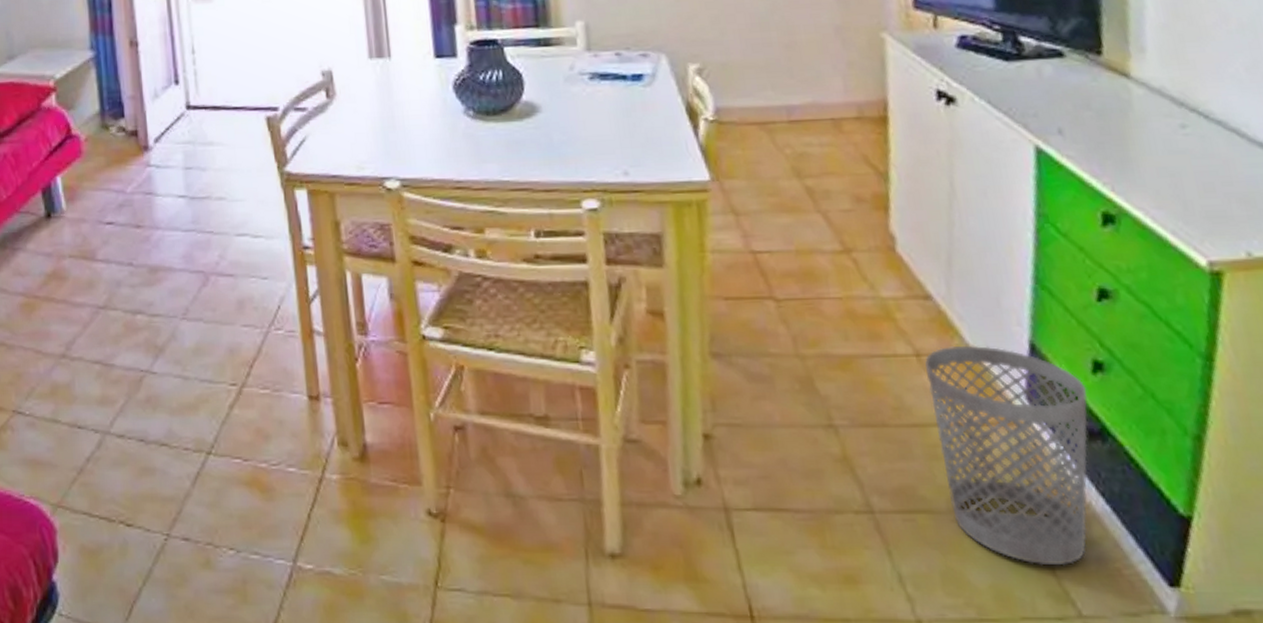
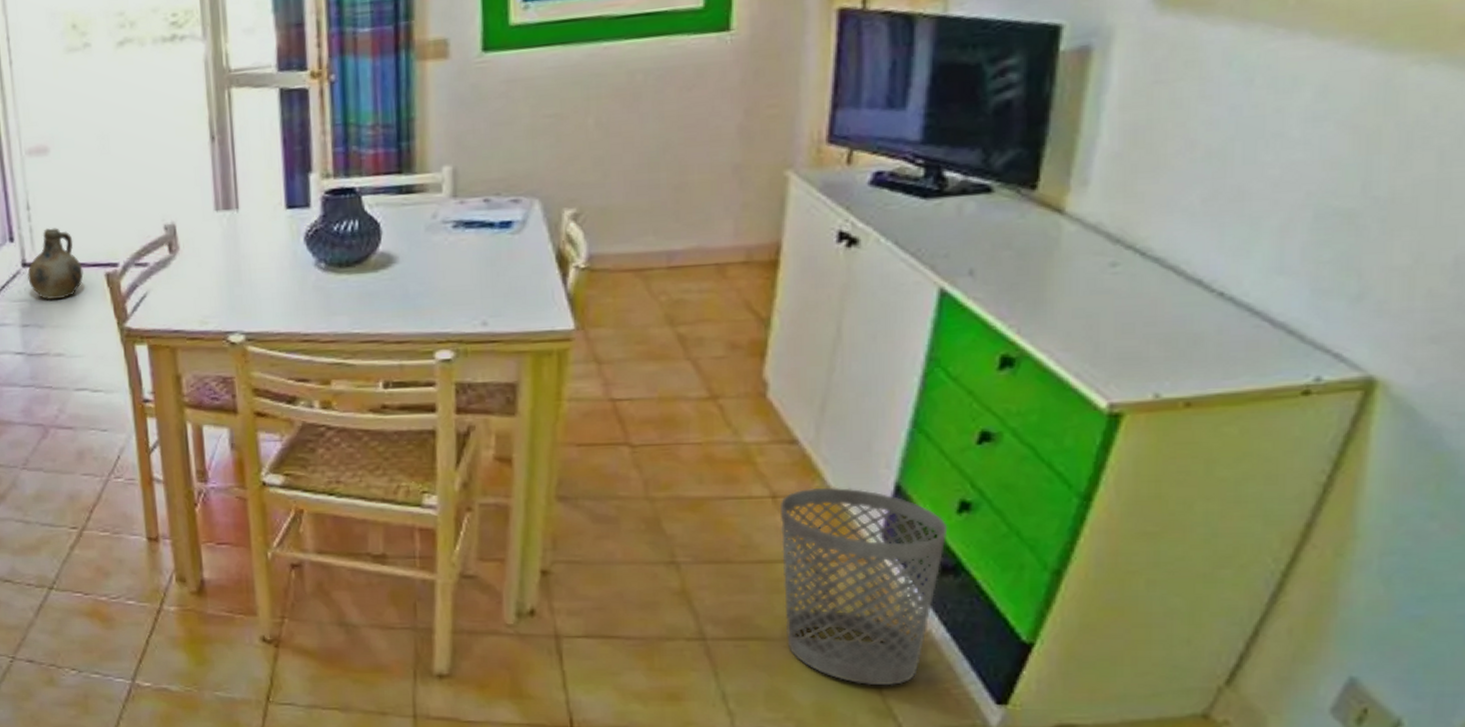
ceramic jug: none [191,71,245,143] -> present [27,228,84,300]

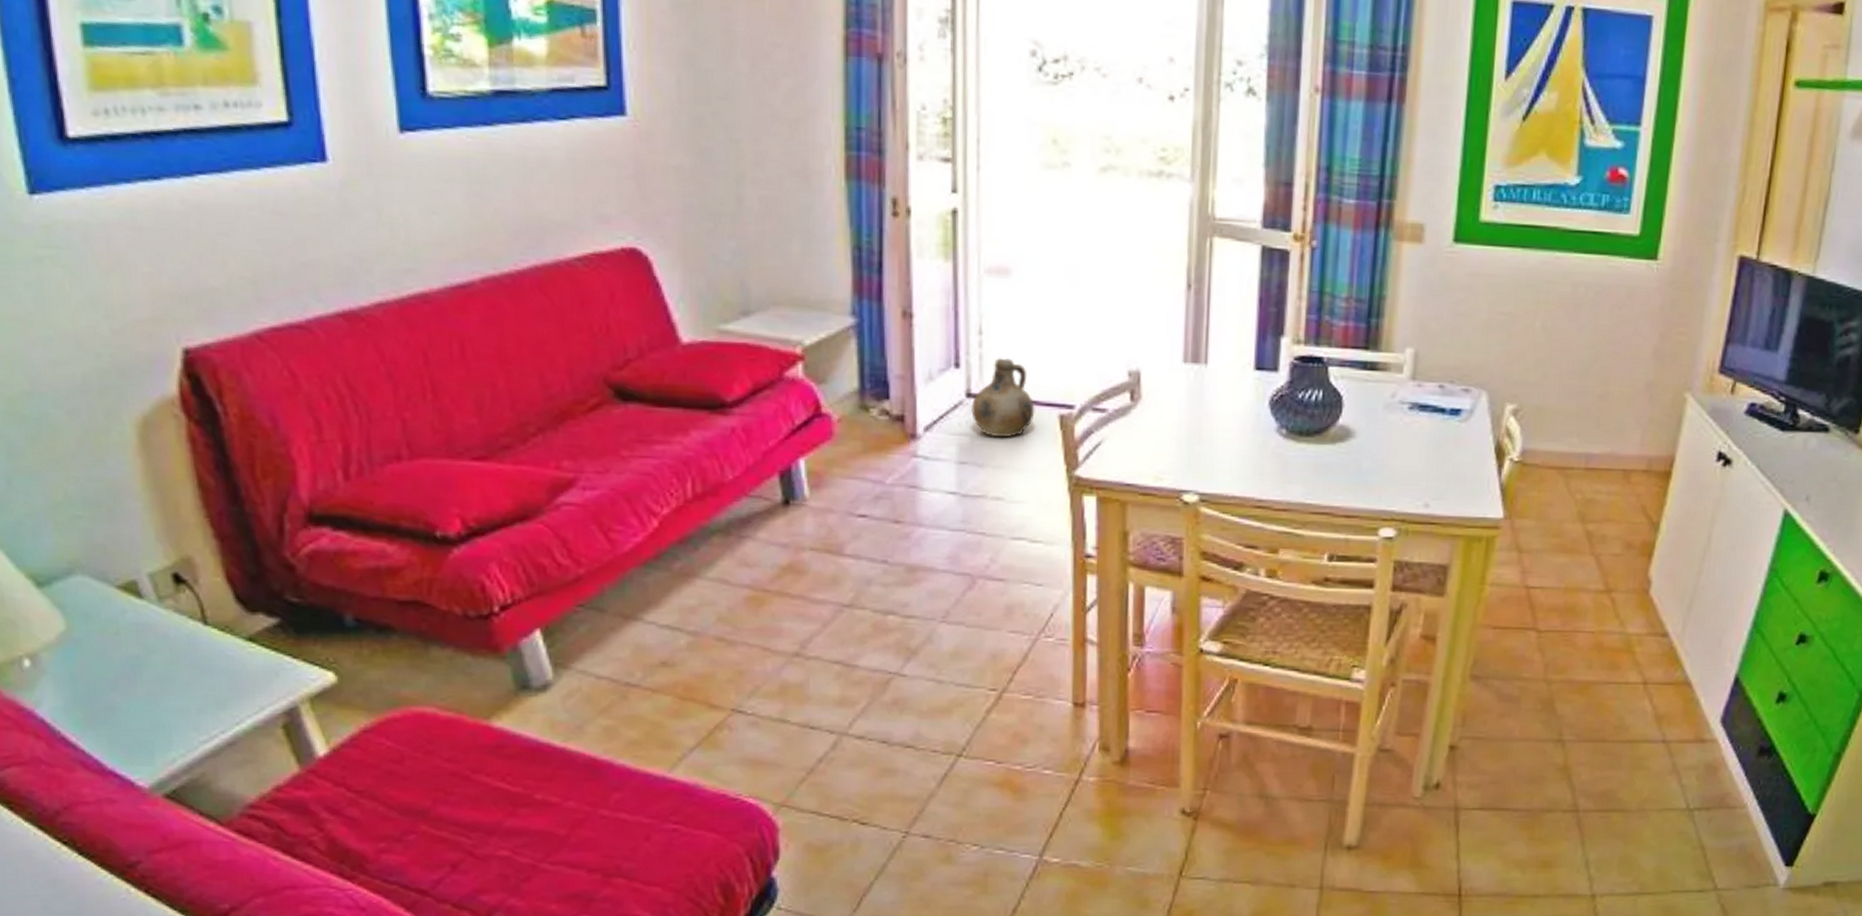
wastebasket: present [779,487,948,686] -> none [1641,676,1768,852]

